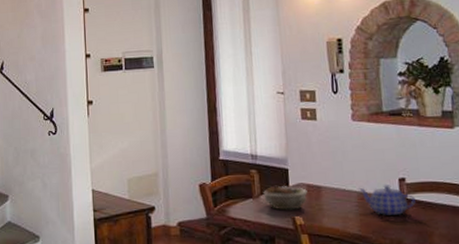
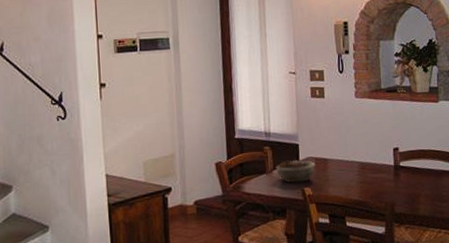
teapot: present [358,185,416,215] -> none [359,154,406,182]

